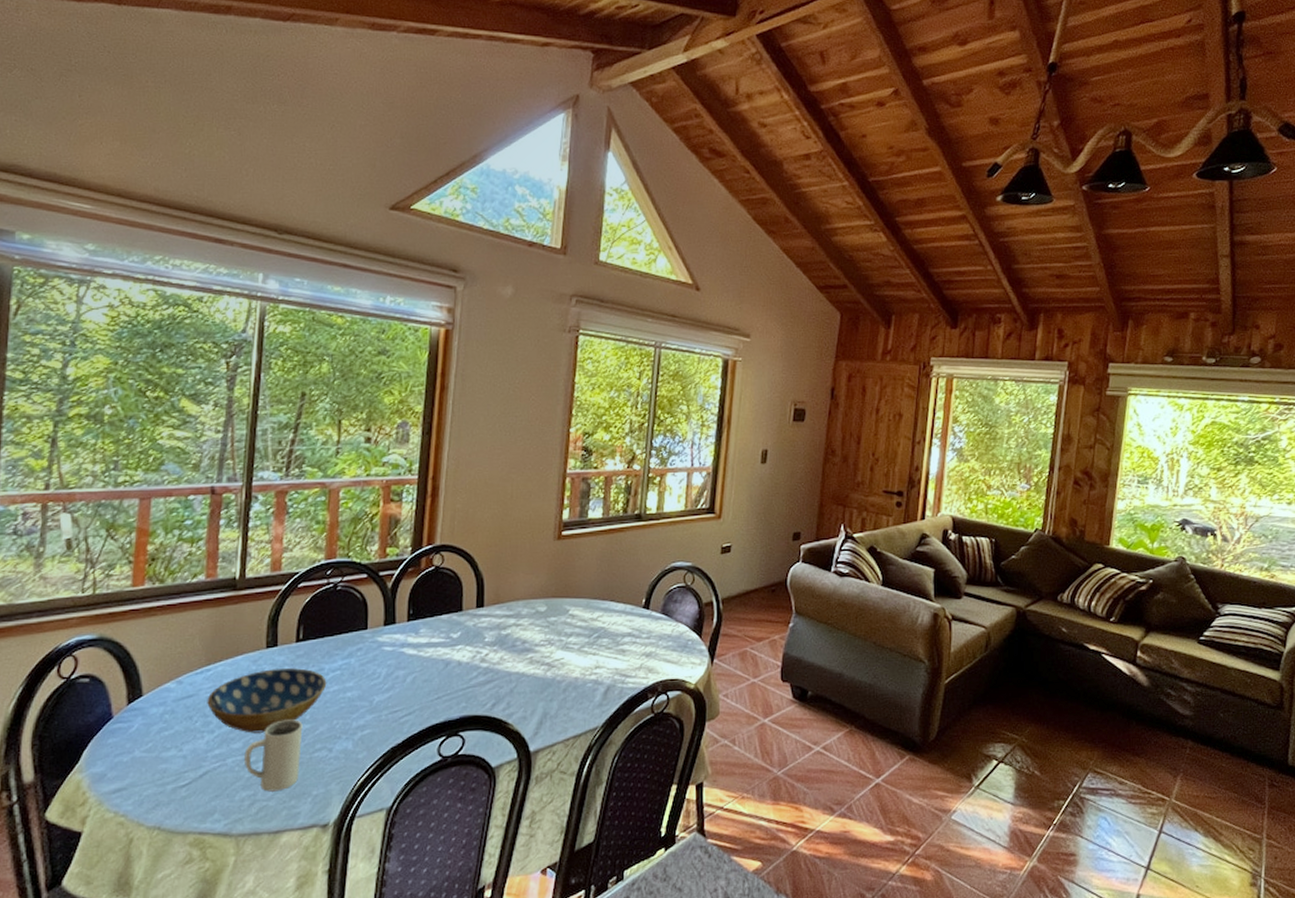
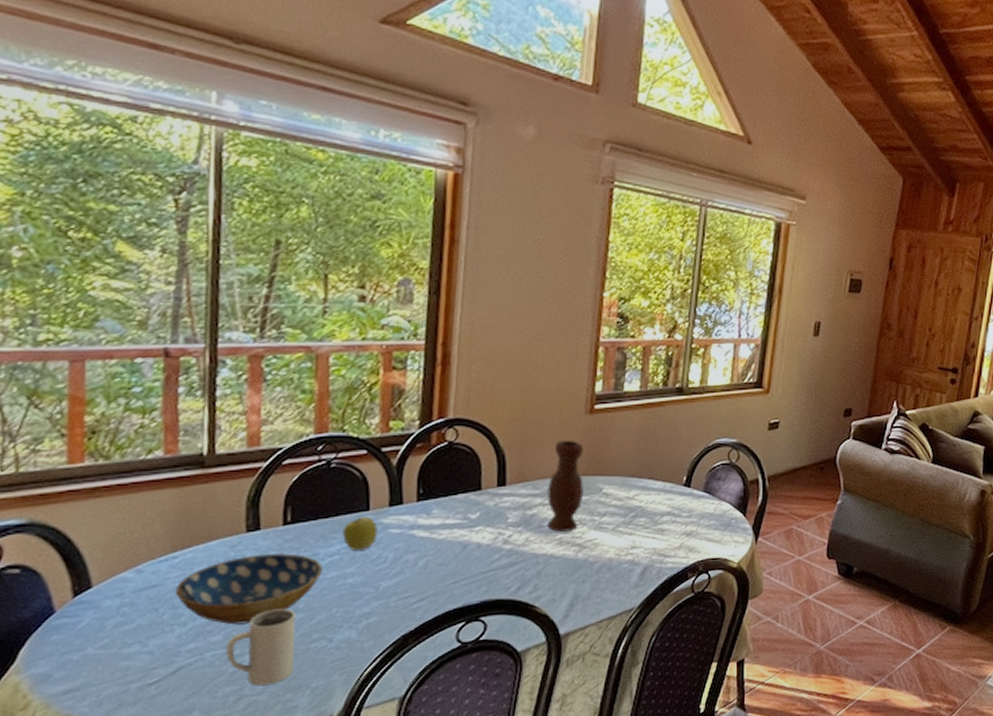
apple: none [344,634,373,666] -> present [342,516,378,551]
vase: none [519,565,553,651] -> present [547,441,584,532]

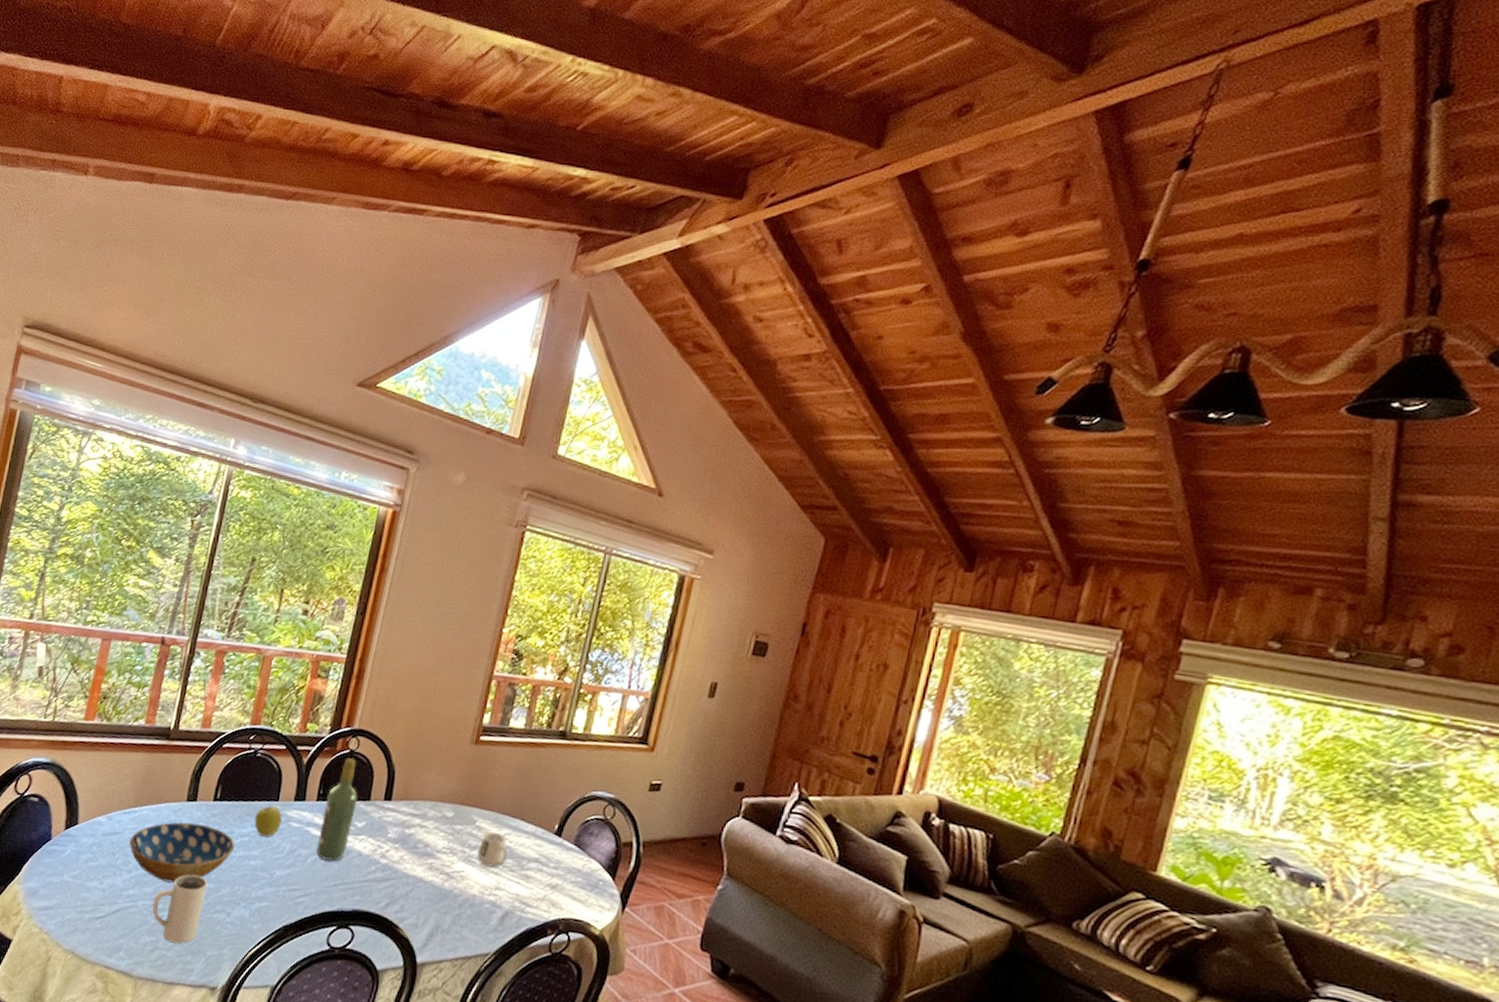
wine bottle: none [425,450,467,560] -> present [316,758,358,862]
vase: present [547,441,584,532] -> none [421,766,465,859]
mug: none [608,496,640,529] -> present [477,832,508,868]

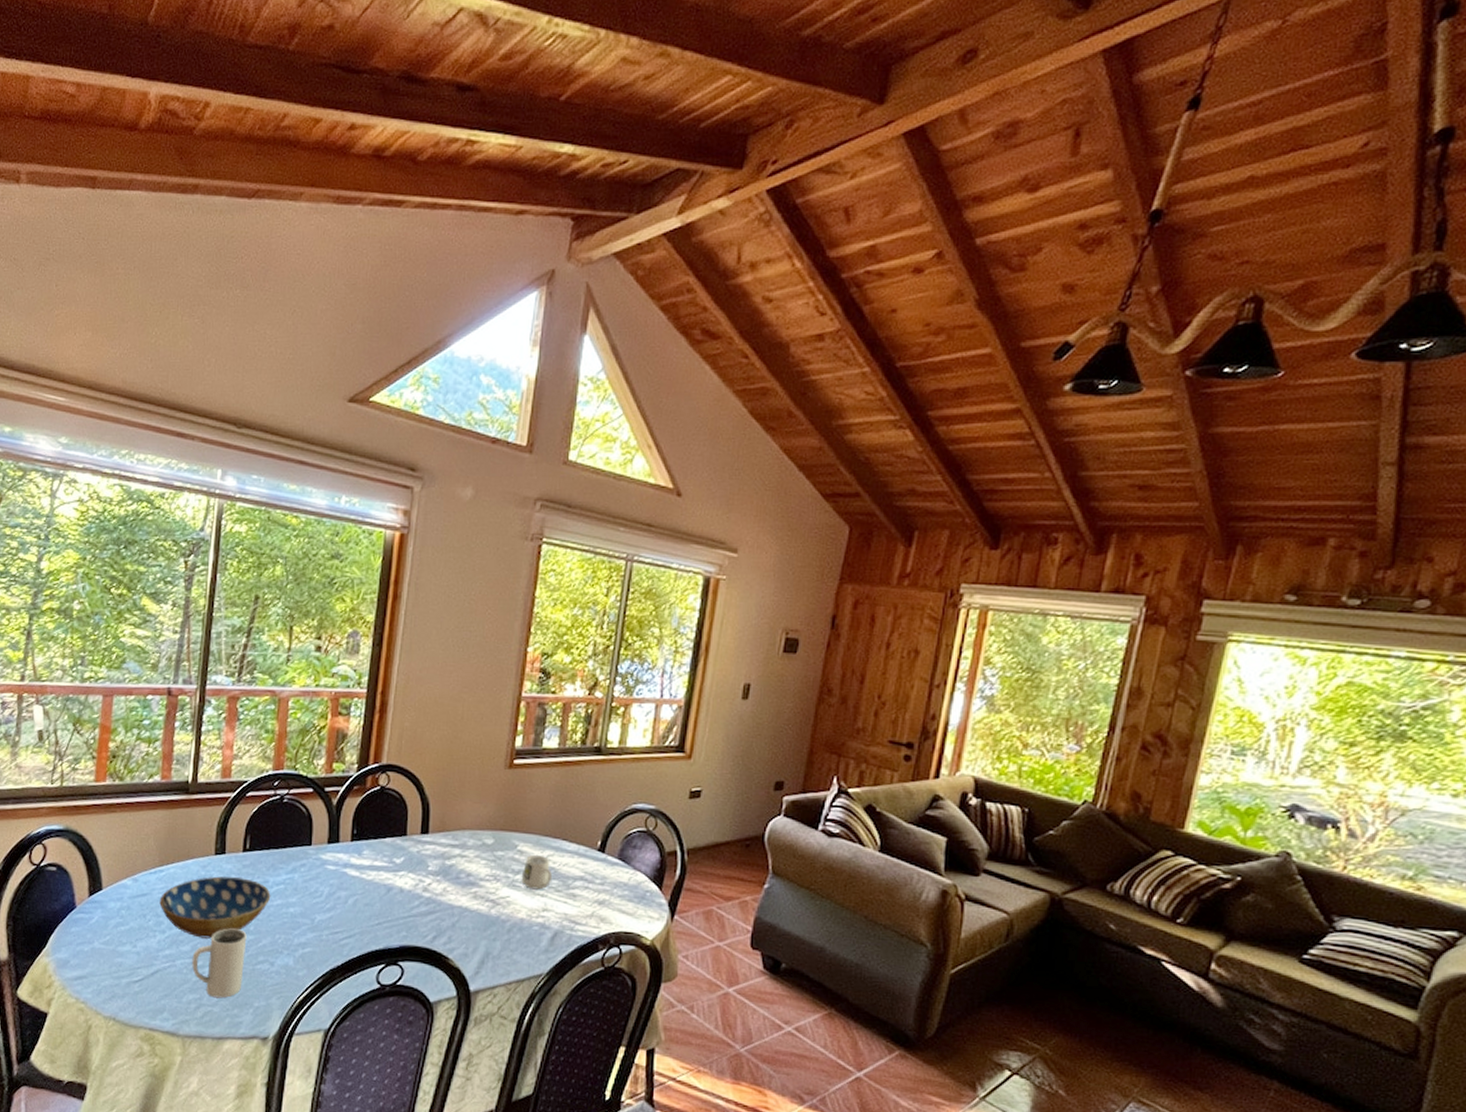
apple: present [254,804,282,837] -> none [289,850,317,883]
wine bottle: present [316,758,358,862] -> none [355,795,393,900]

